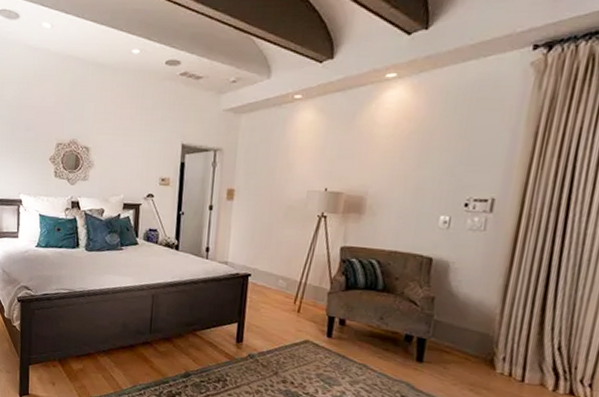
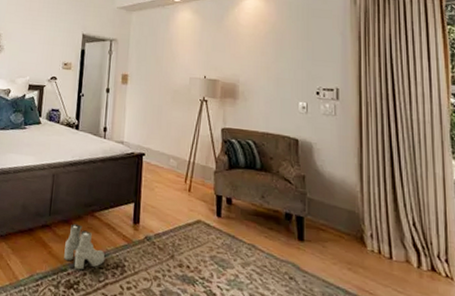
boots: none [165,341,207,383] -> present [64,223,105,271]

